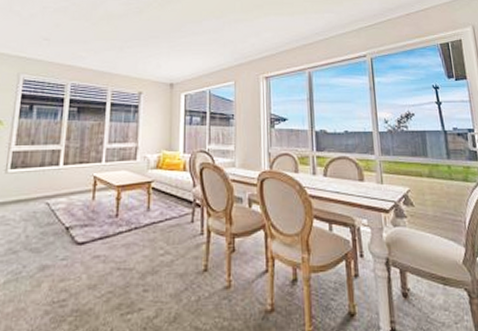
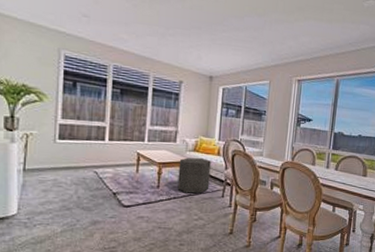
ottoman: none [139,176,176,221] -> present [177,158,211,194]

